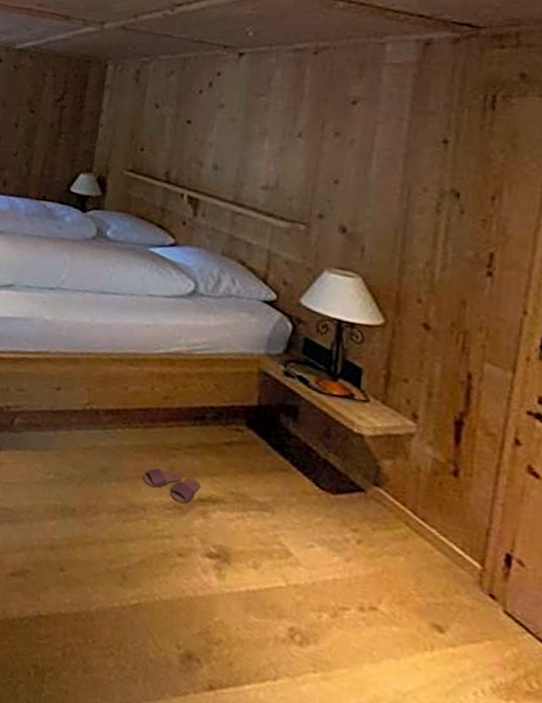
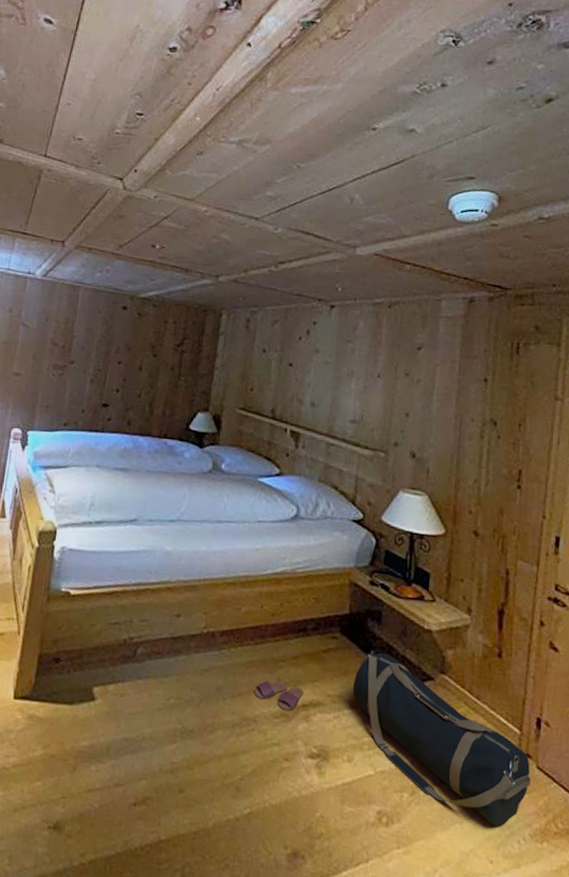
duffel bag: none [261,449,496,672] -> present [353,650,532,827]

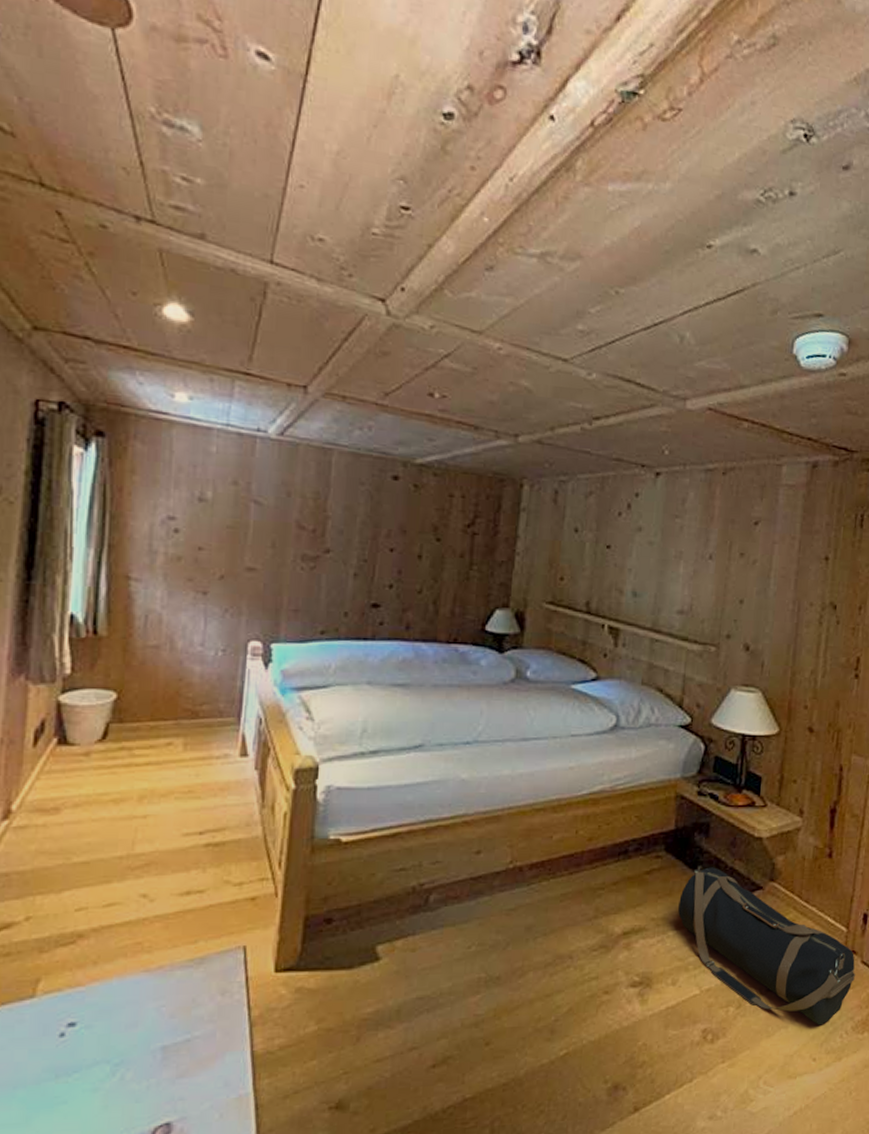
slippers: present [254,680,304,711] -> none [569,911,625,942]

